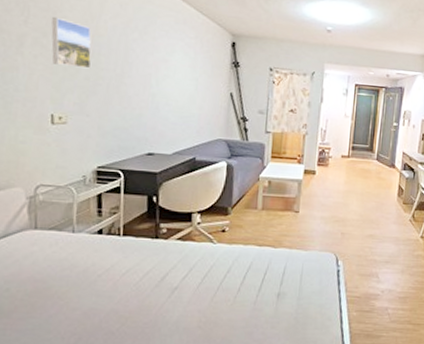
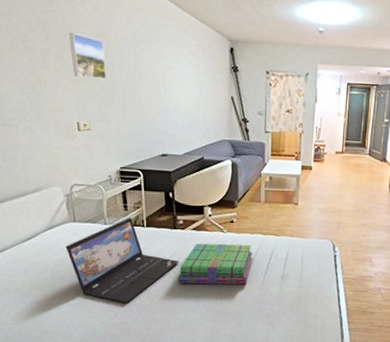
laptop: none [21,225,159,329] -> present [66,217,180,304]
stack of books: none [155,256,246,305] -> present [178,243,253,285]

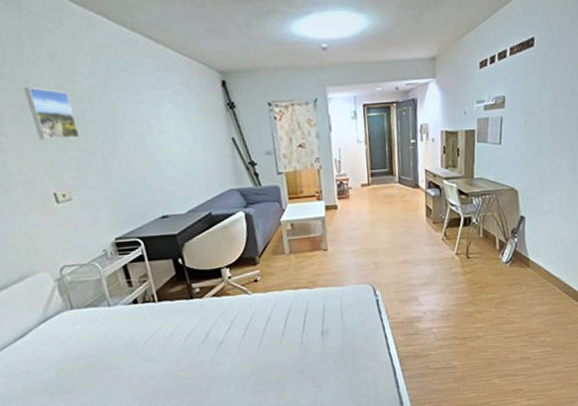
laptop: present [66,217,180,304] -> none [67,294,203,392]
stack of books: present [178,243,253,285] -> none [204,304,287,359]

